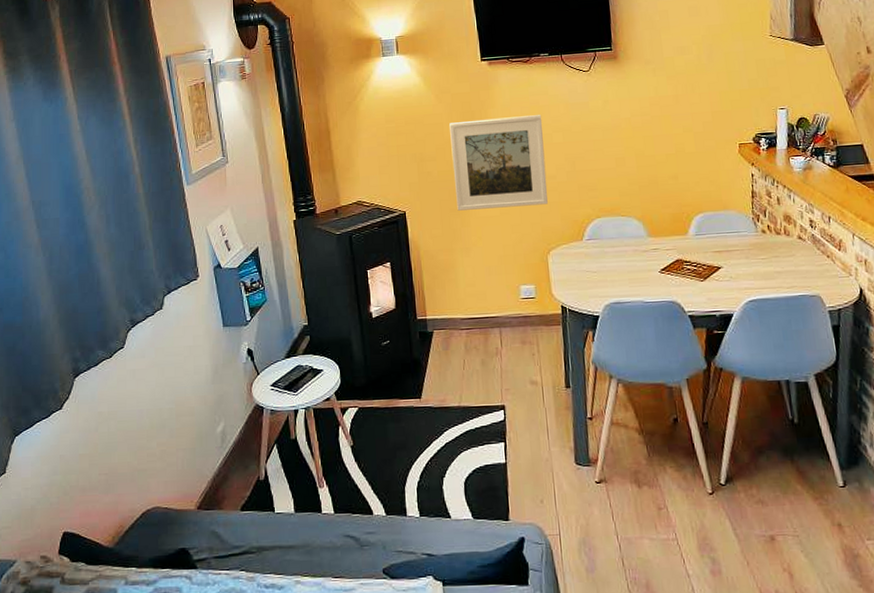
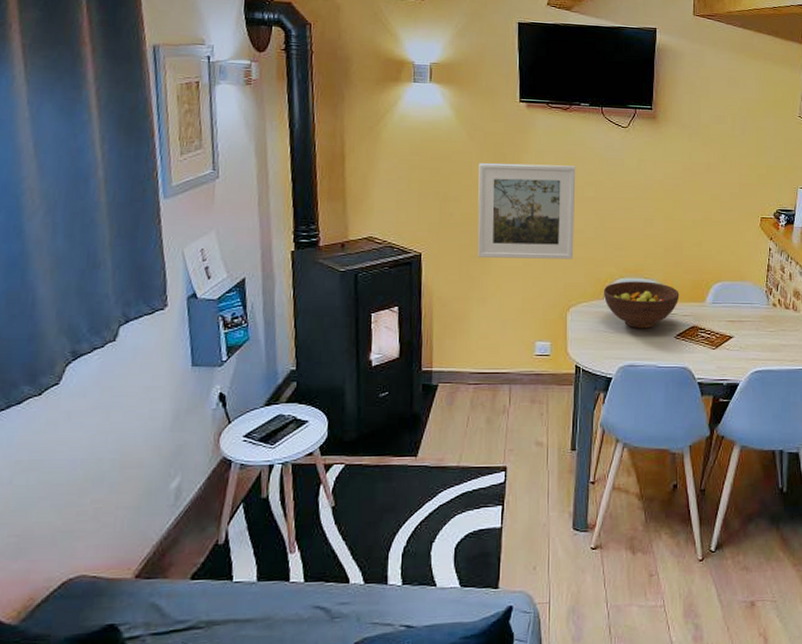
fruit bowl: none [581,219,660,266] -> present [603,281,680,329]

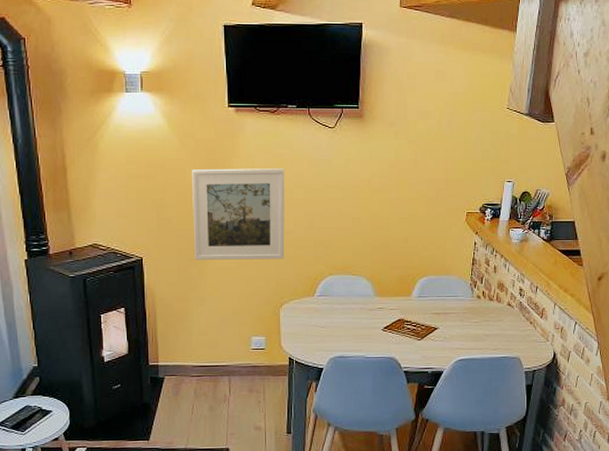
fruit bowl: present [603,281,680,329] -> none [313,278,387,323]

